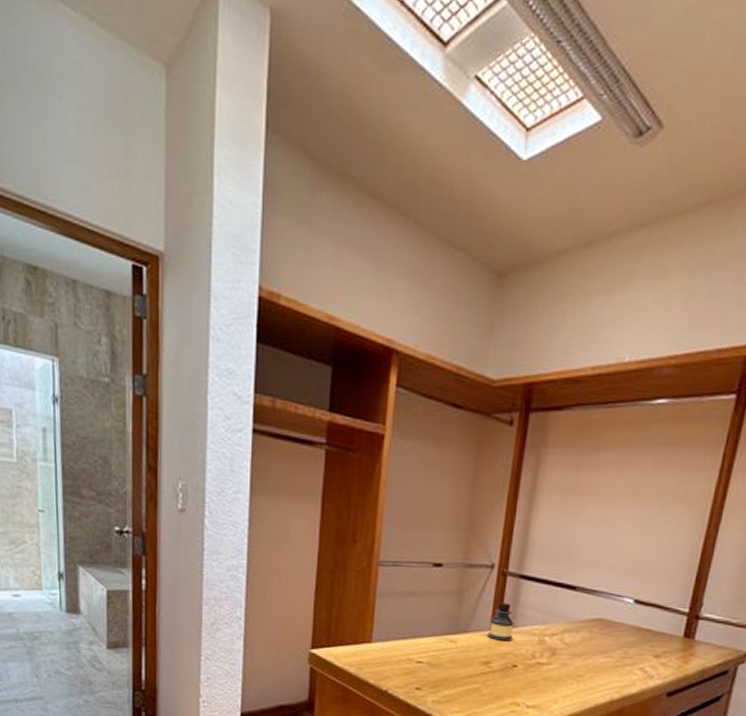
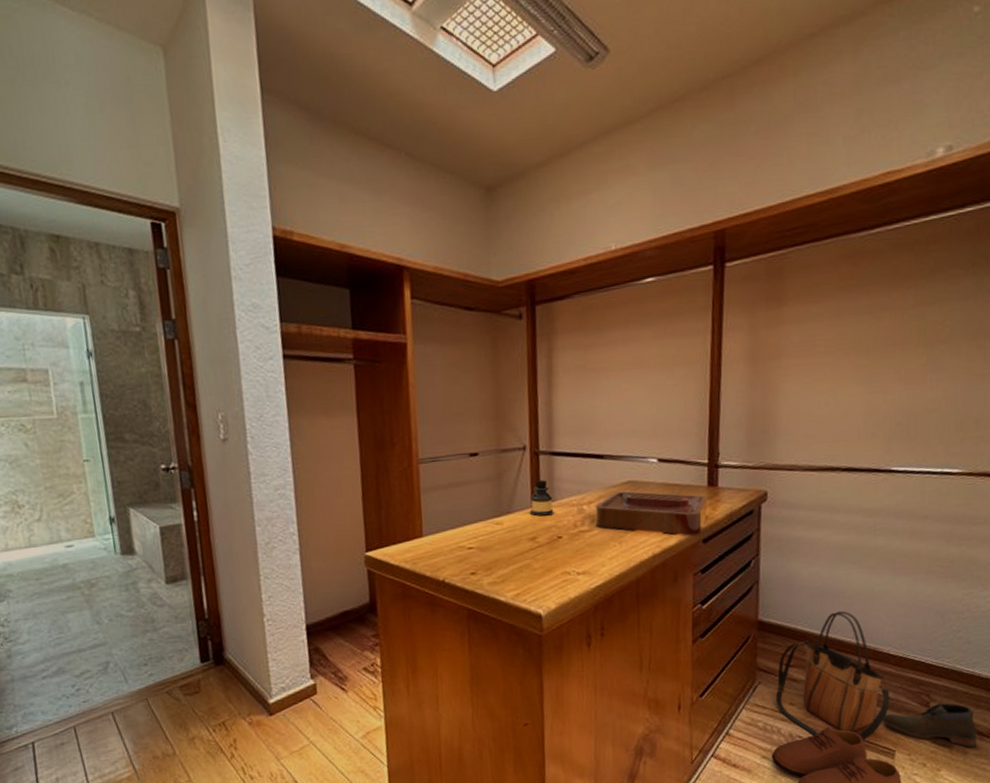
decorative tray: none [555,627,681,687] -> present [595,491,708,536]

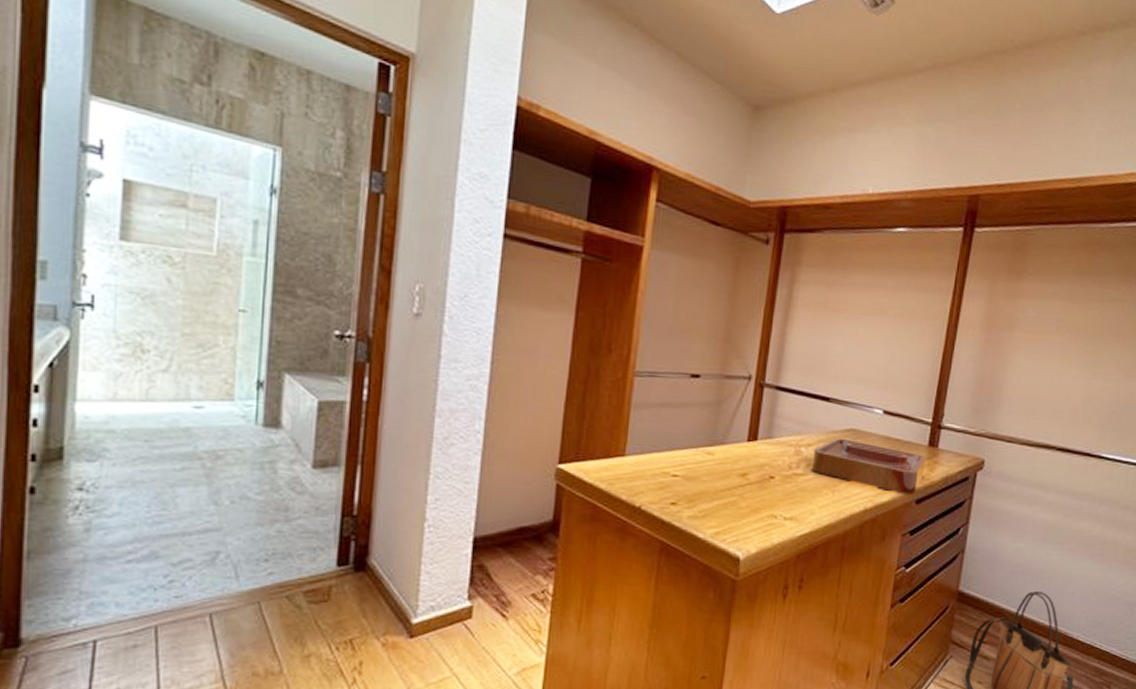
ink bottle: present [529,480,554,516] -> none [744,414,772,453]

